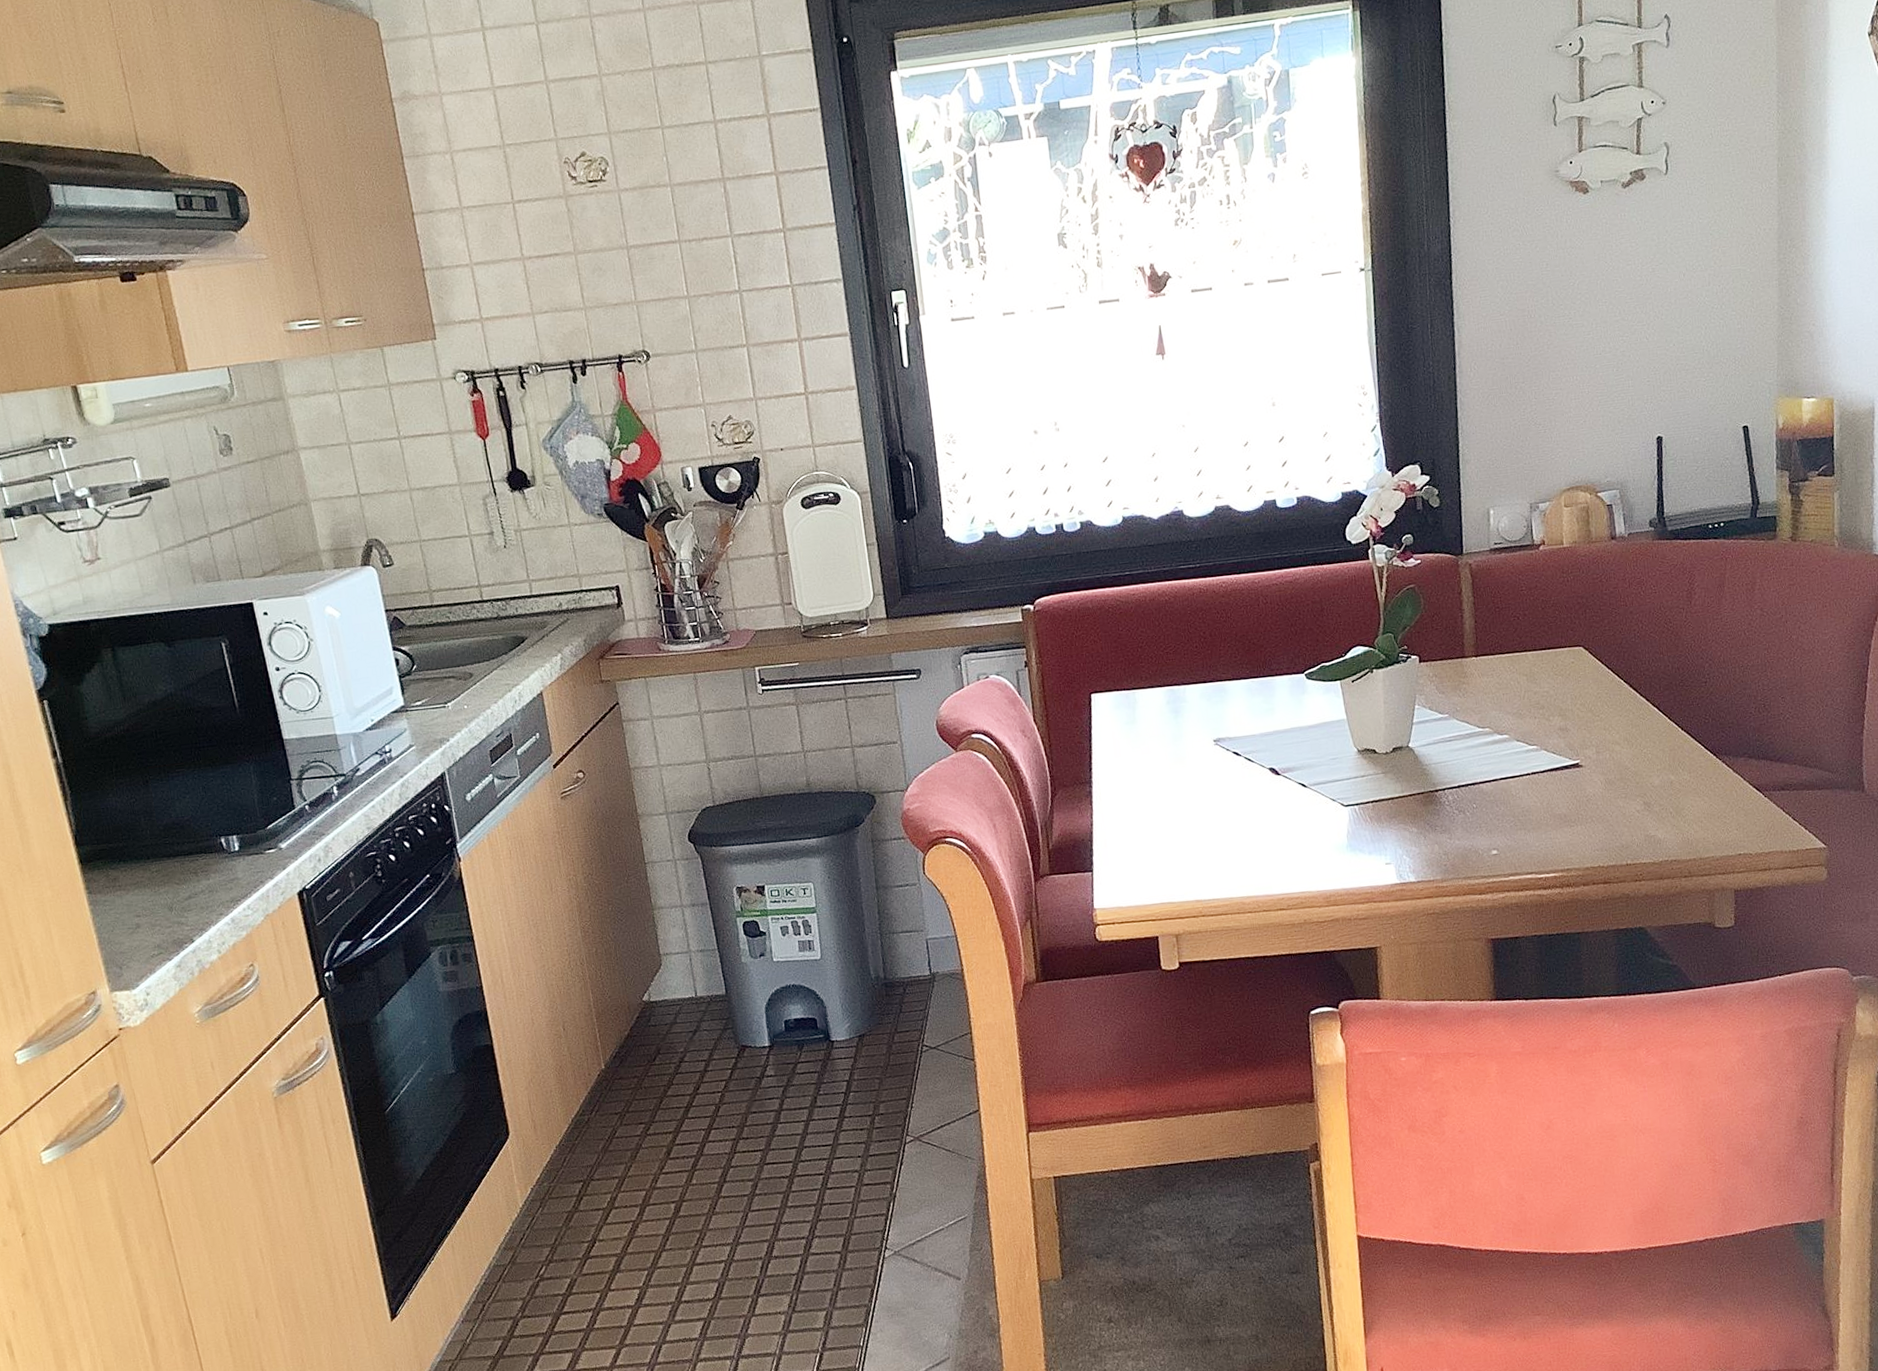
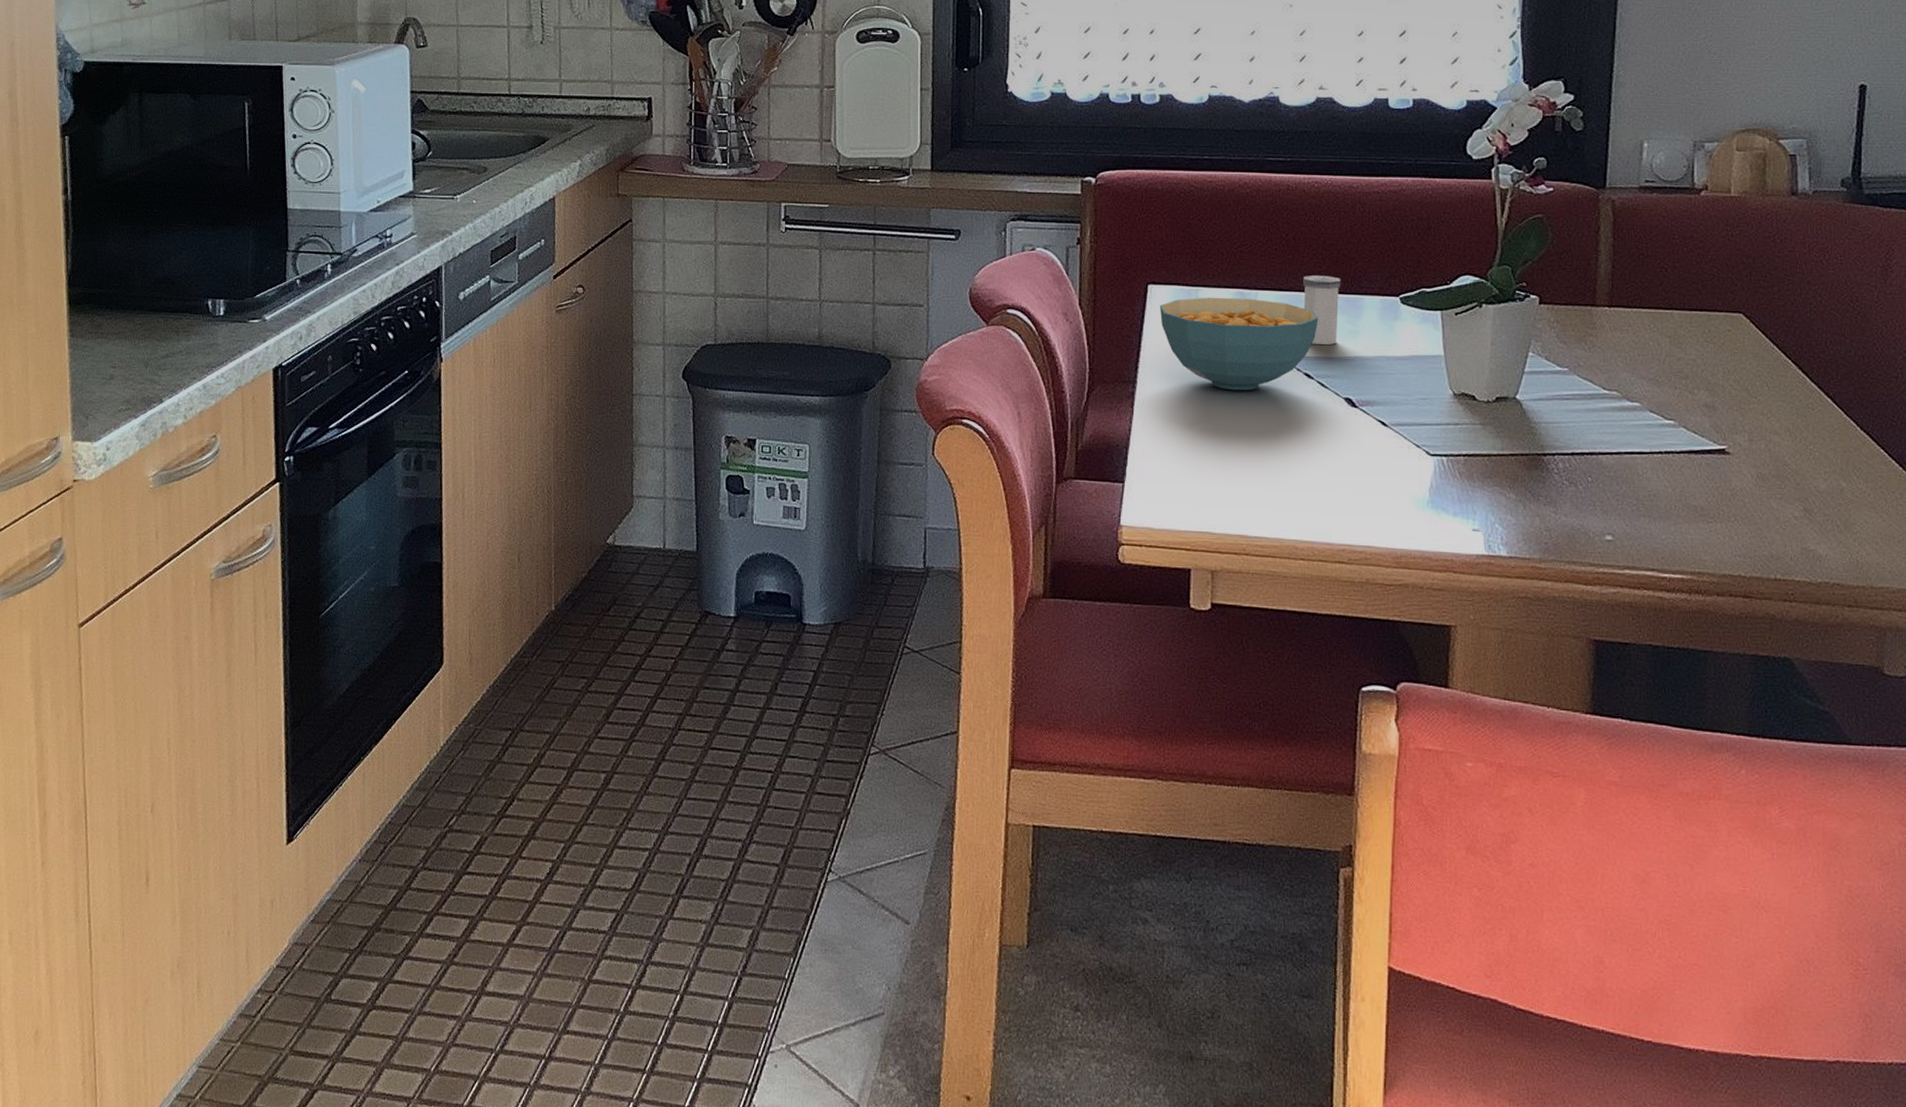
cereal bowl: none [1104,693,1240,777] -> present [1160,297,1319,391]
salt shaker: none [1222,663,1257,726] -> present [1303,275,1341,346]

